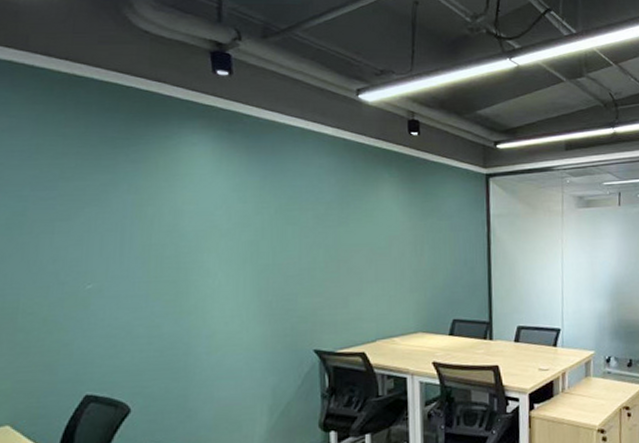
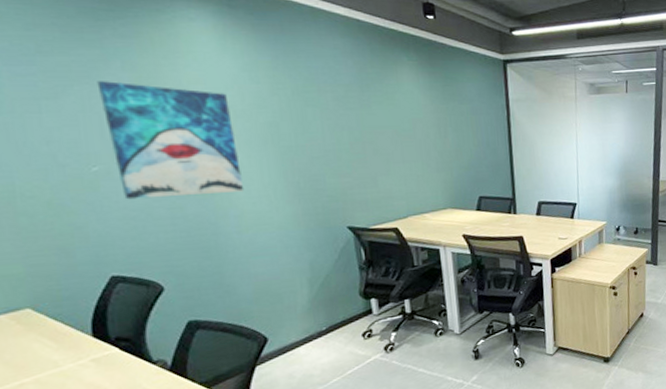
wall art: none [104,203,219,318] -> present [96,81,245,200]

